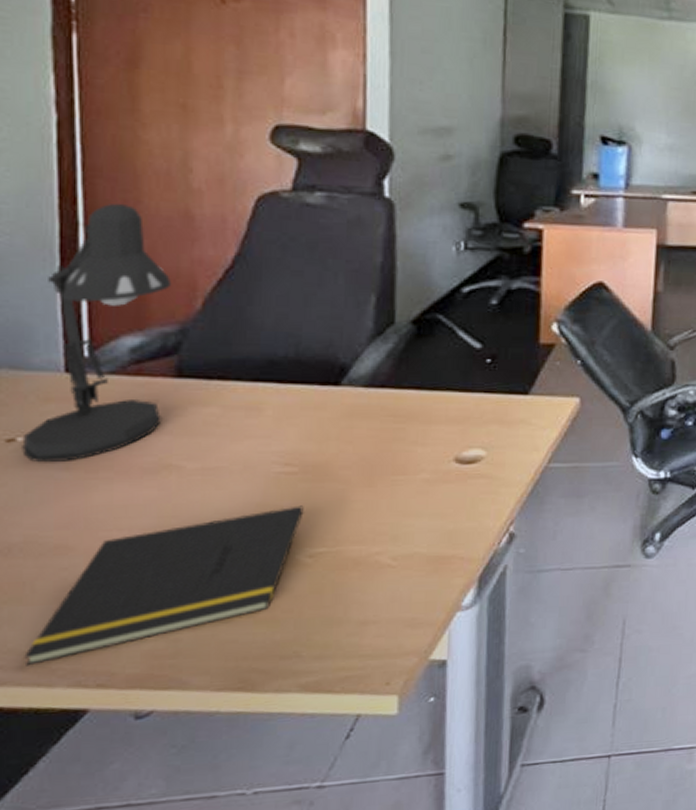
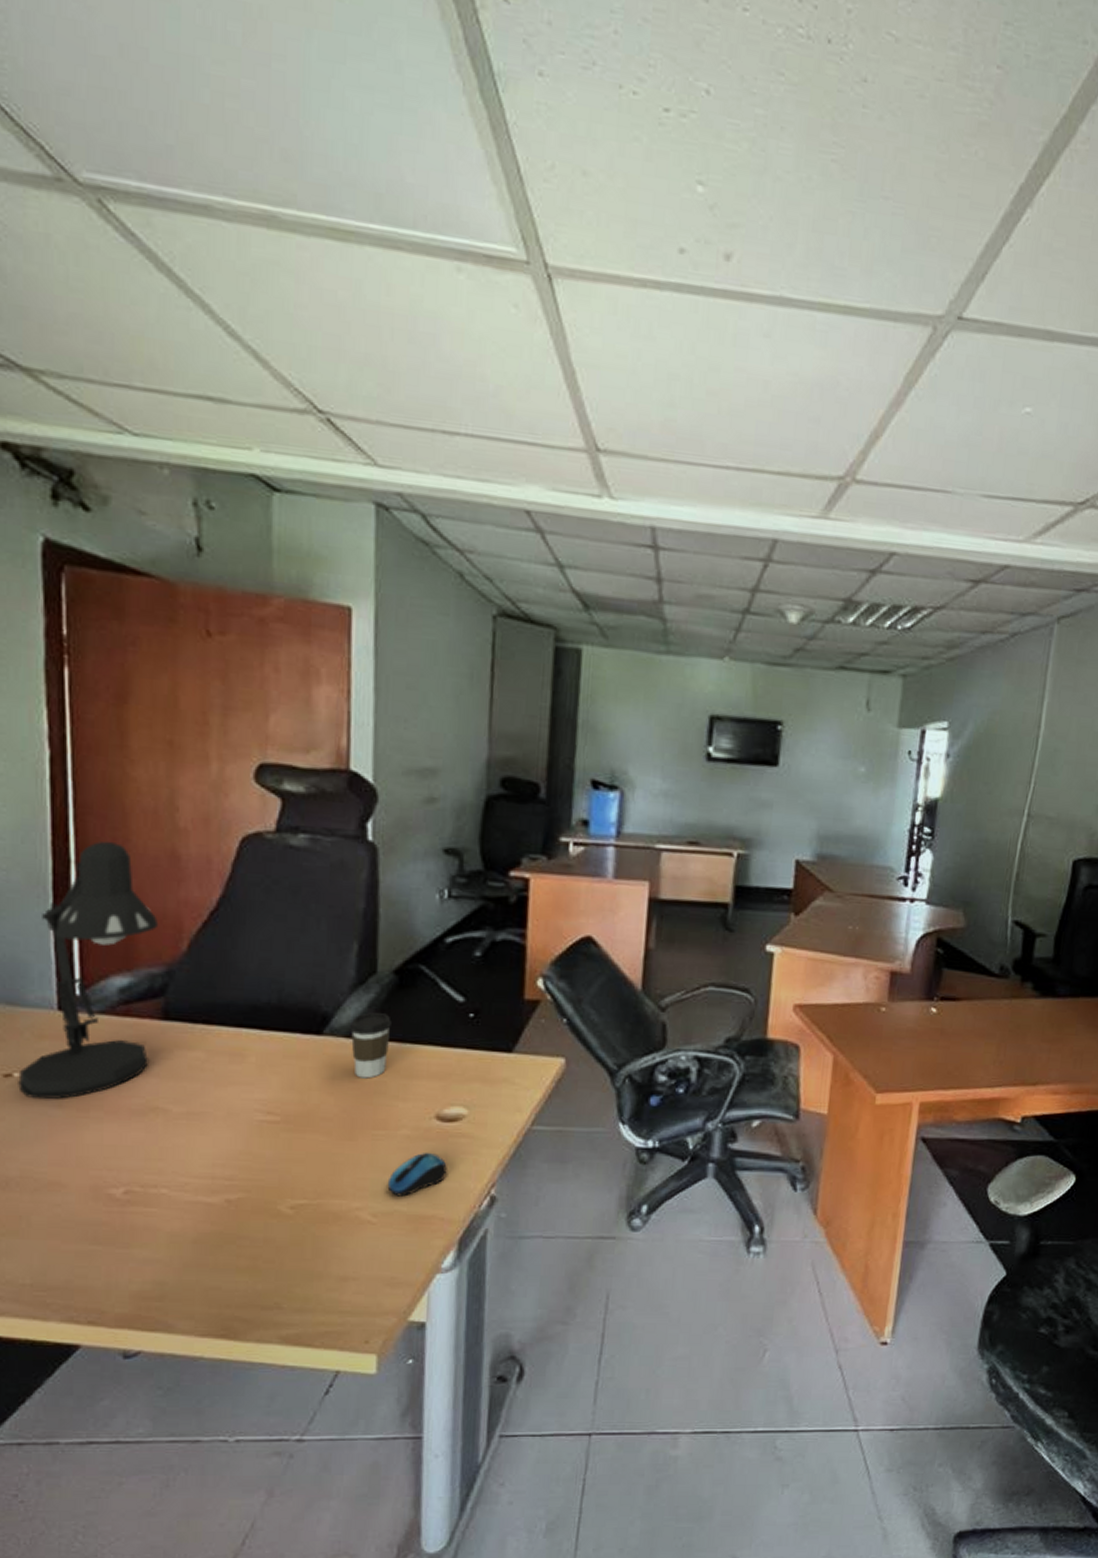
notepad: present [24,505,304,666] -> none [21,1155,286,1299]
coffee cup: none [368,362,410,426] -> present [350,1013,392,1079]
computer mouse: none [407,495,466,539] -> present [387,1153,447,1197]

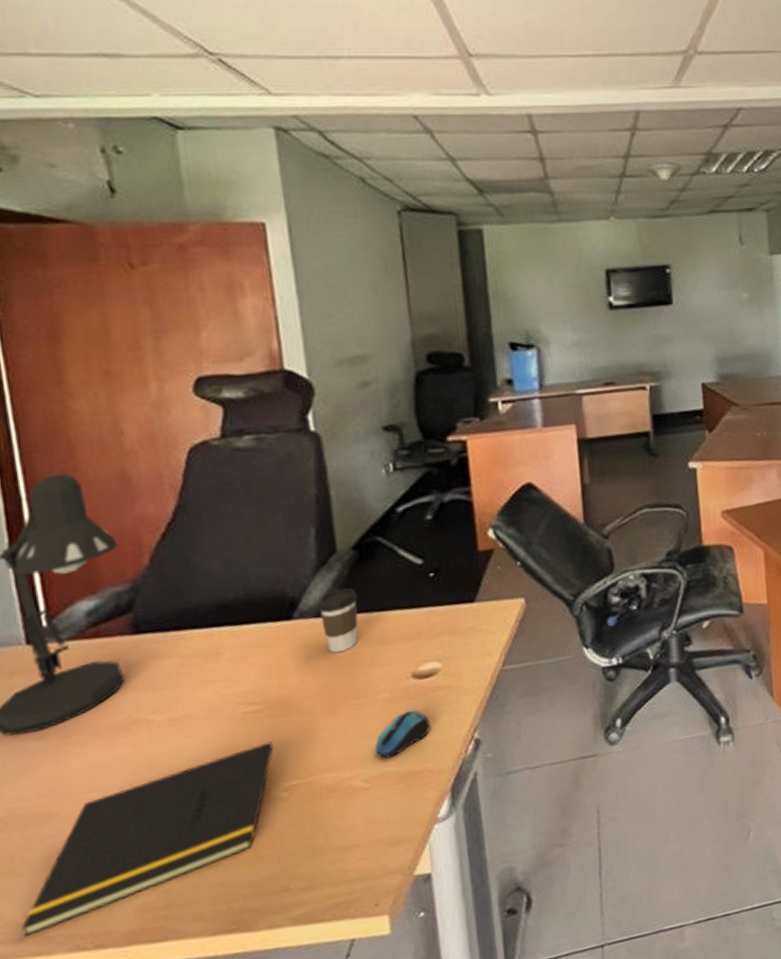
notepad: none [21,1155,286,1299] -> present [21,741,274,938]

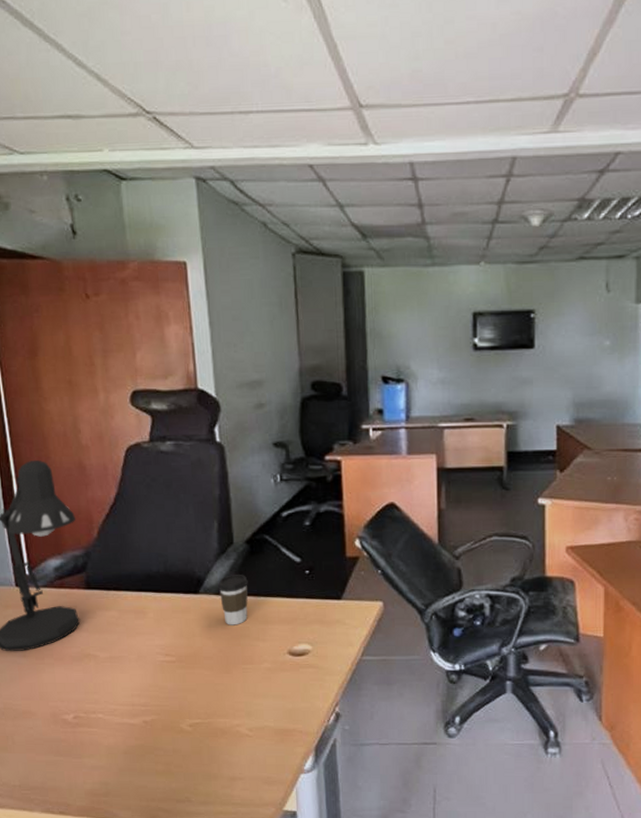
notepad: present [21,741,274,938] -> none [13,686,182,796]
computer mouse: present [374,710,430,759] -> none [257,681,301,715]

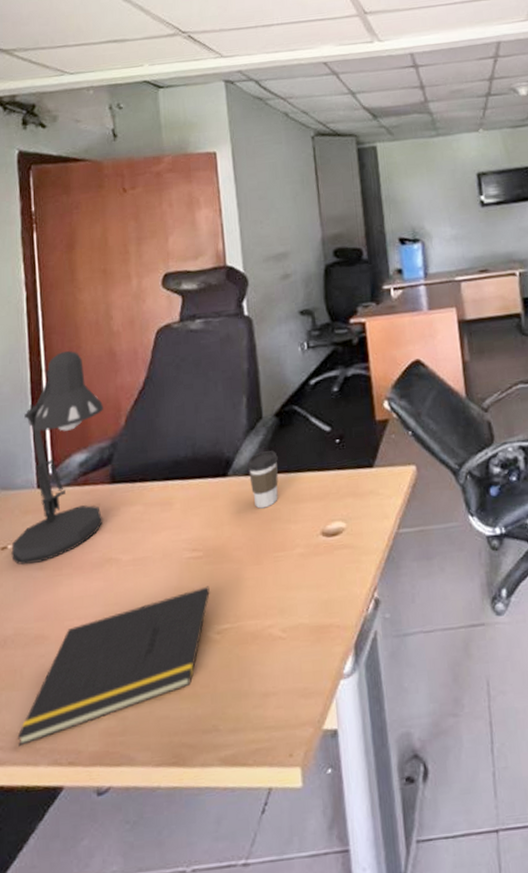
notepad: none [13,686,182,796] -> present [17,586,210,747]

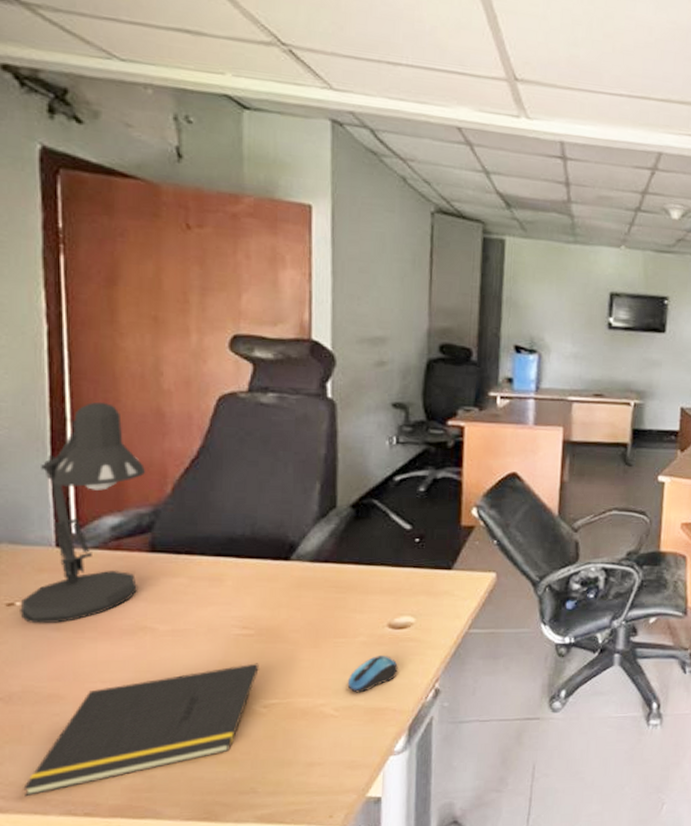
coffee cup: present [247,451,278,509] -> none [314,541,349,596]
computer mouse: none [290,566,337,611] -> present [347,656,398,693]

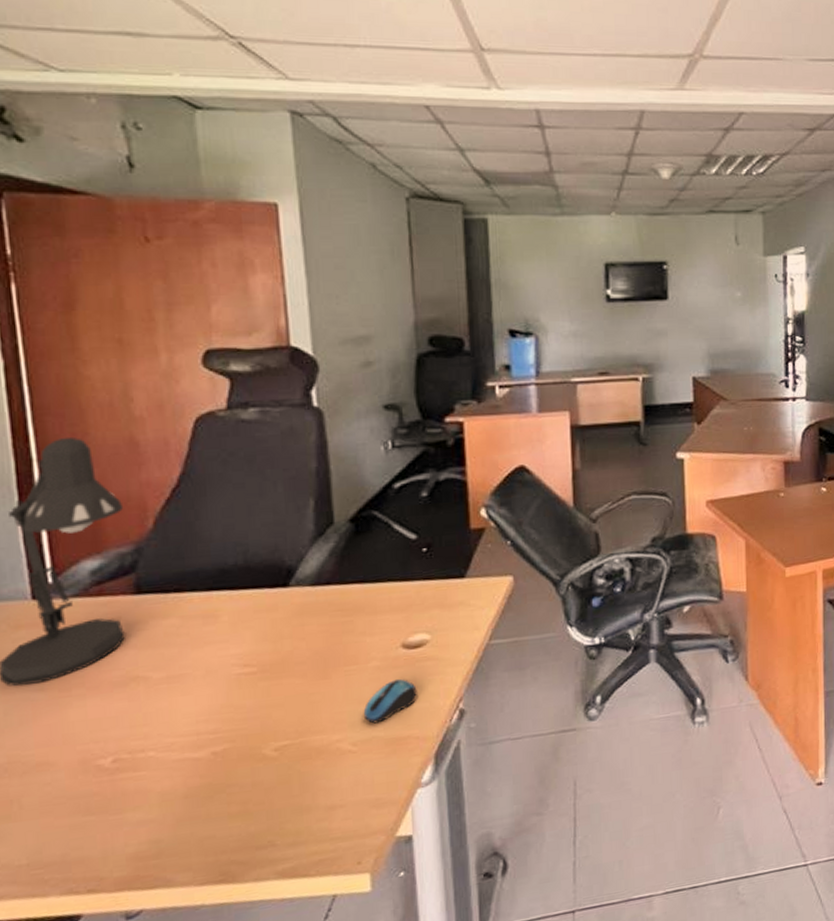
notepad: present [23,663,259,797] -> none [17,702,266,880]

